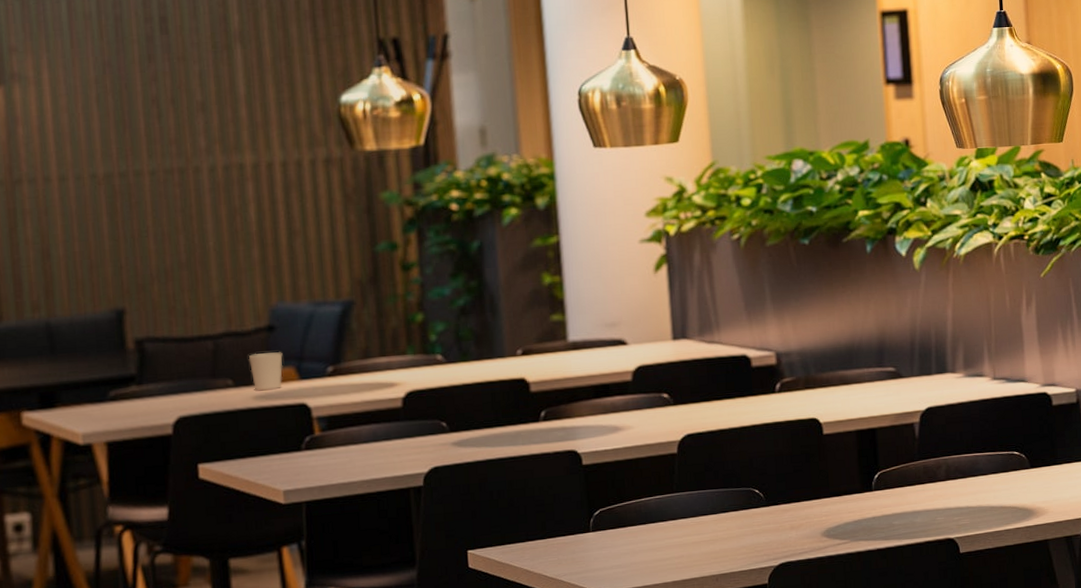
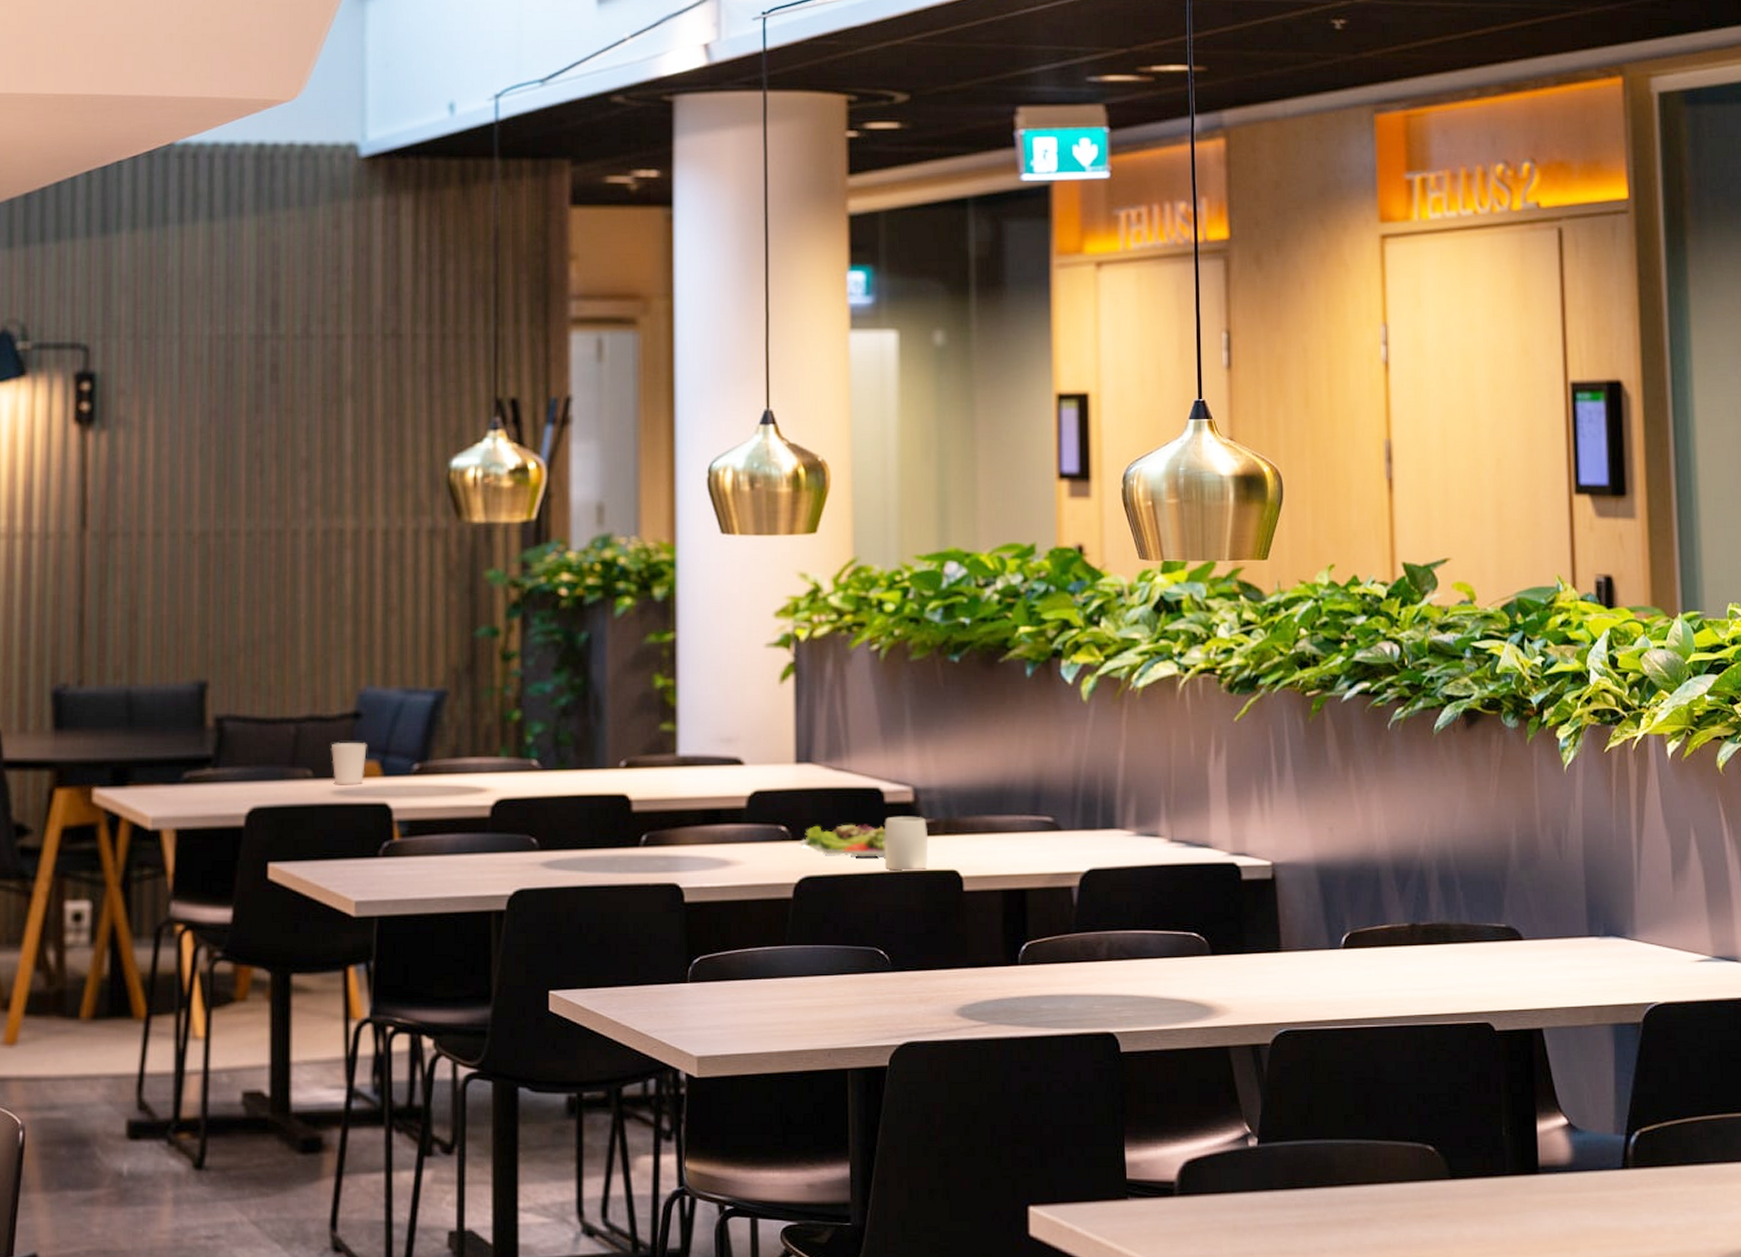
salad plate: none [679,386,755,415] -> present [798,824,885,858]
mug: none [752,376,792,423] -> present [884,816,928,871]

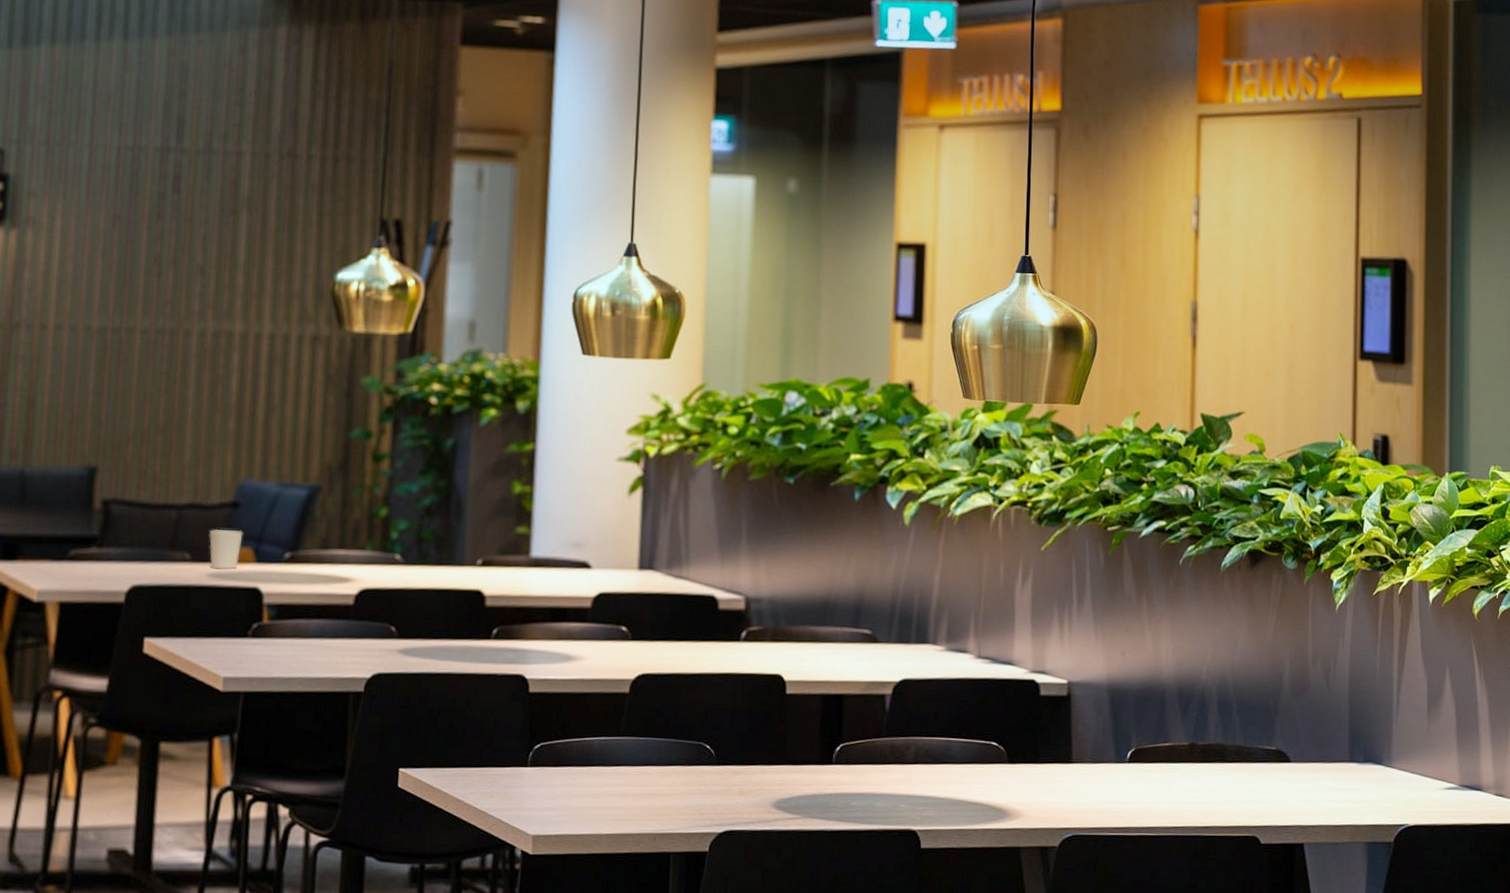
salad plate: present [798,824,885,858] -> none [637,627,717,660]
mug: present [884,816,928,871] -> none [715,622,756,673]

